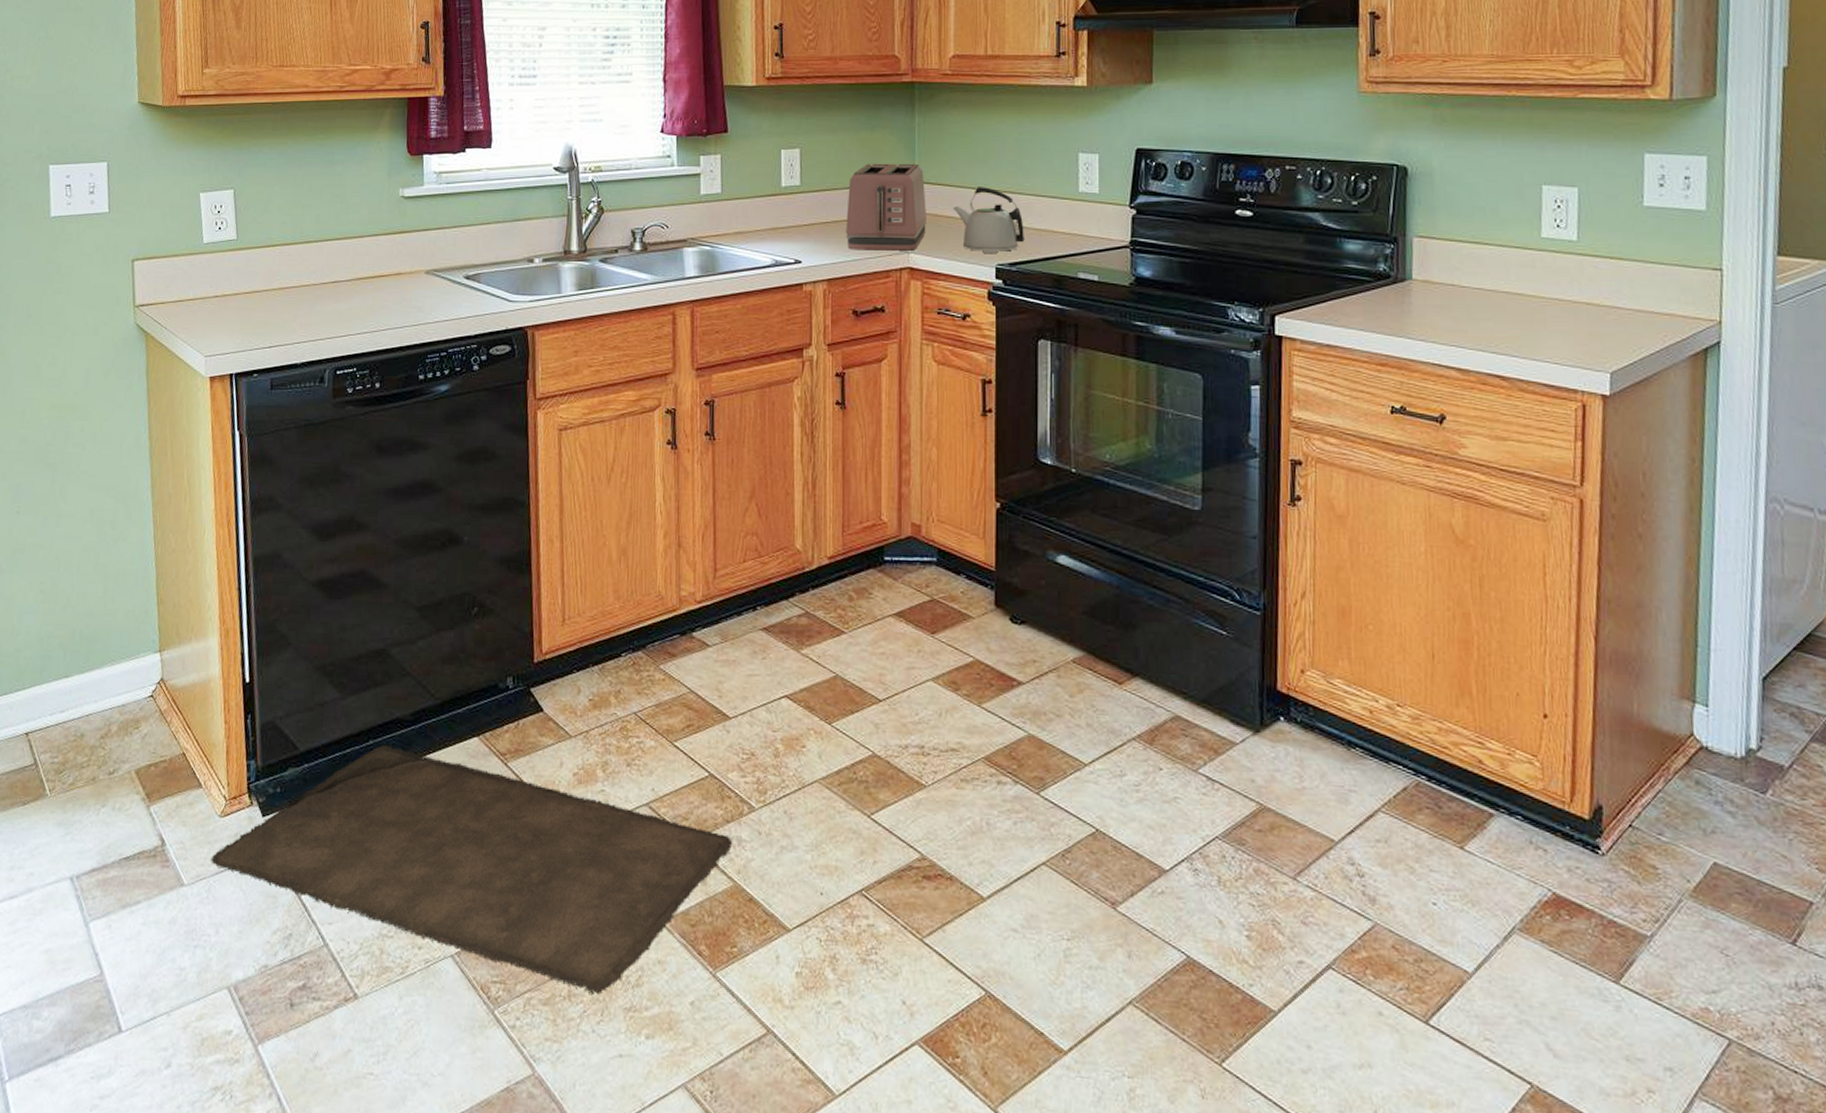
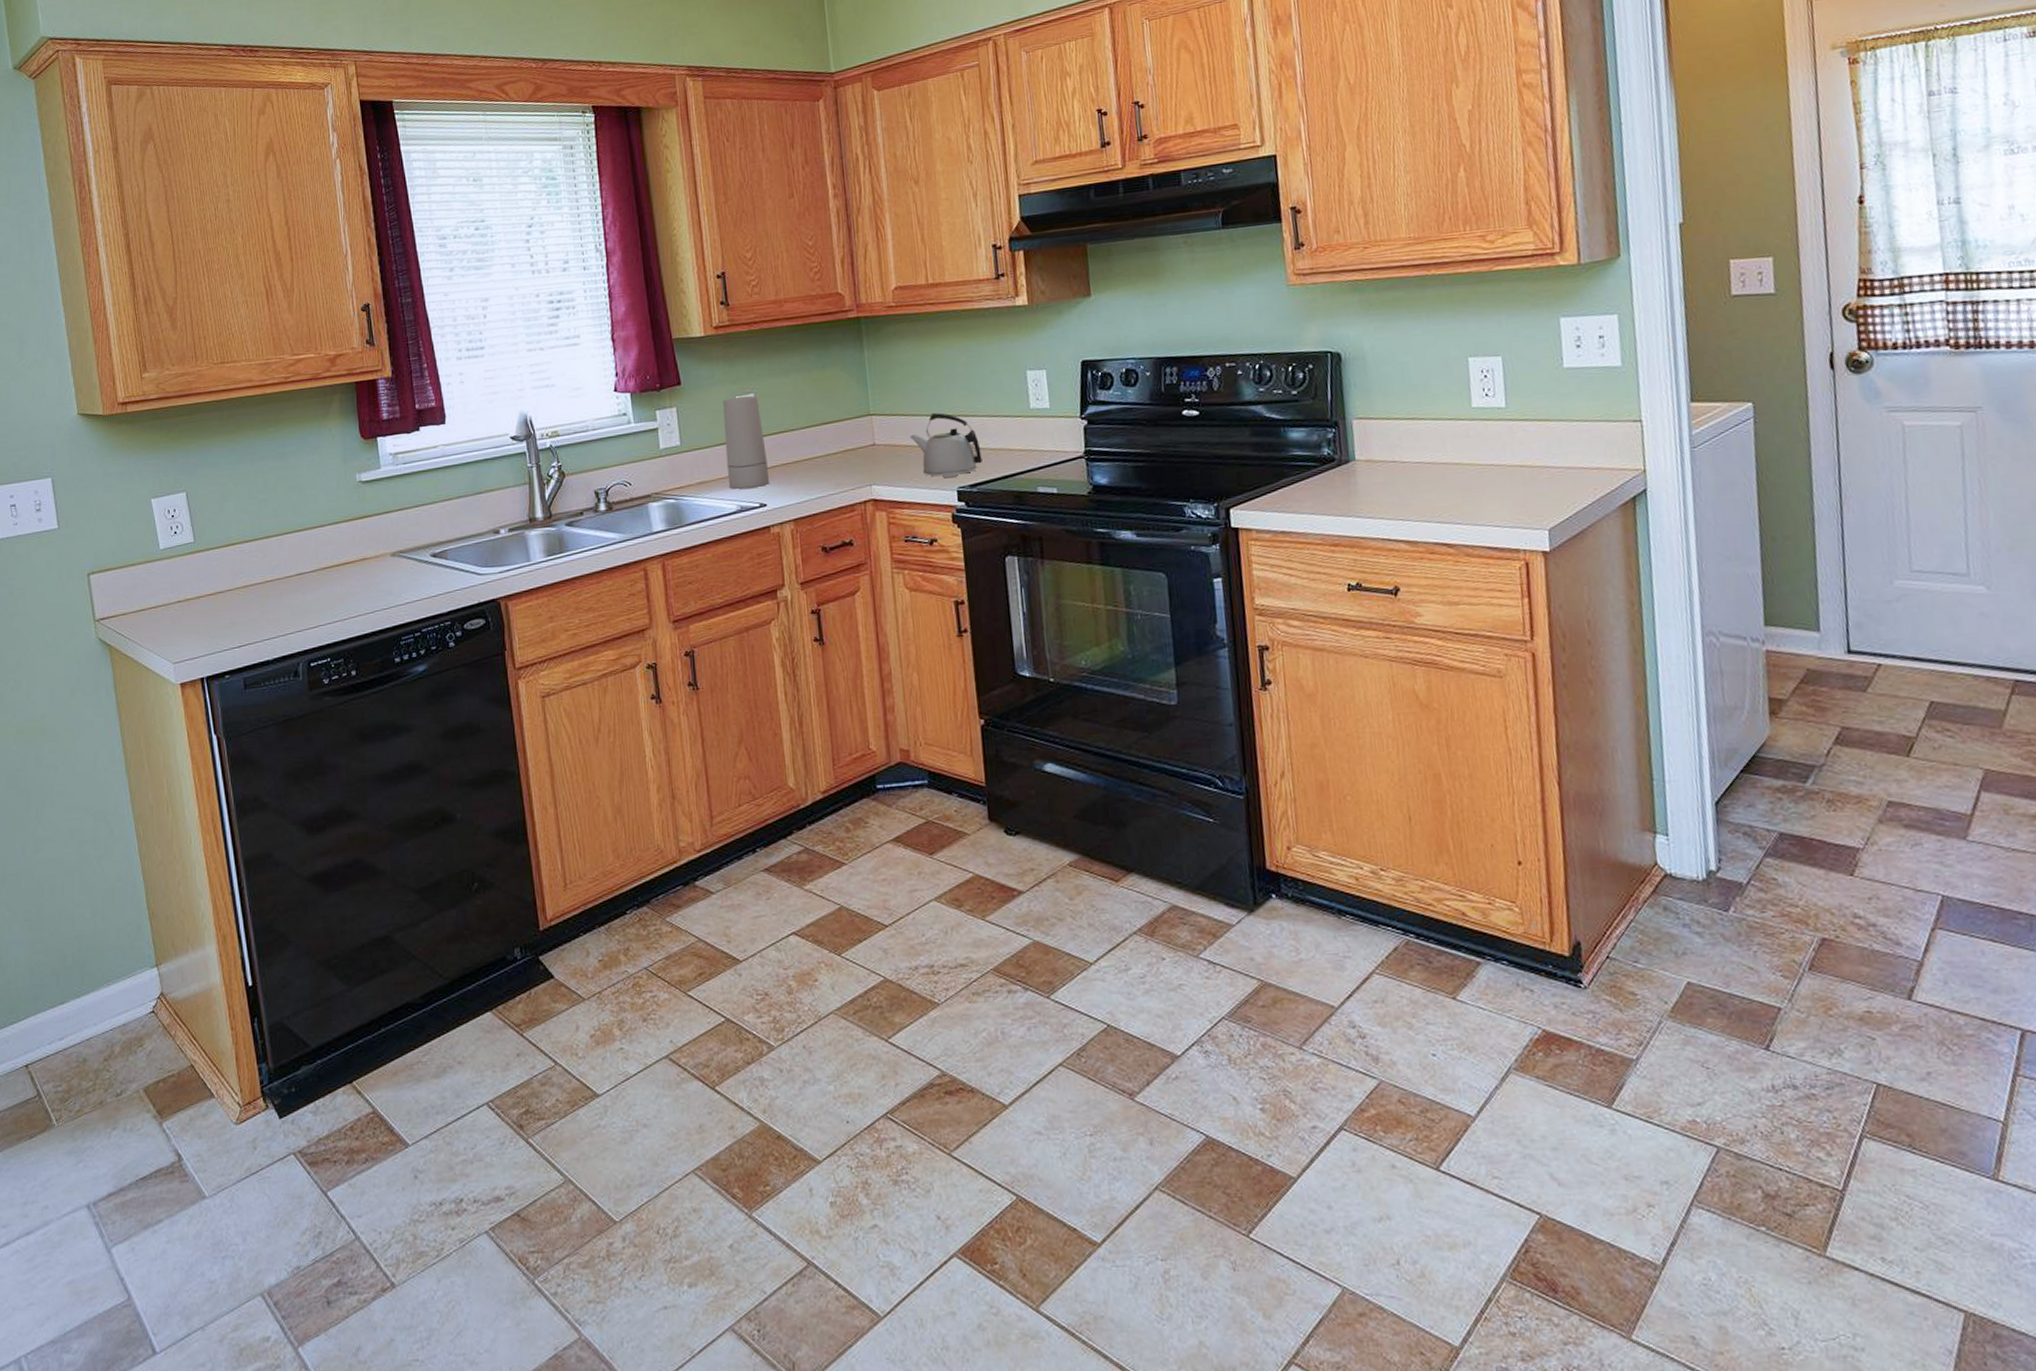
doormat: present [211,744,733,996] -> none [231,1030,756,1253]
canister: none [765,150,807,243] -> present [723,396,770,489]
toaster: present [846,163,926,251] -> none [805,397,886,488]

